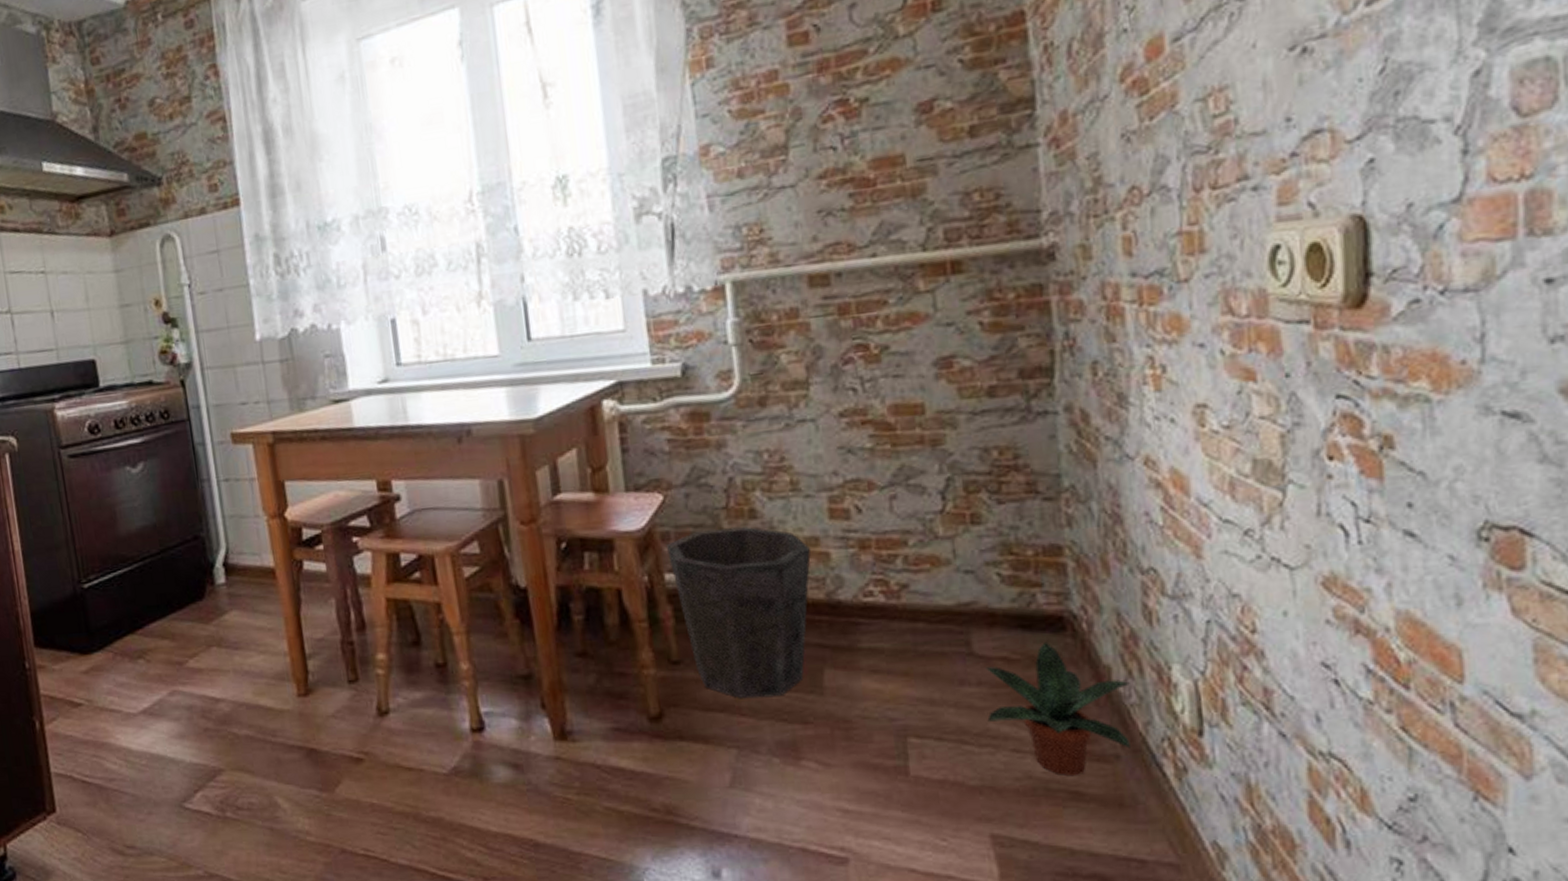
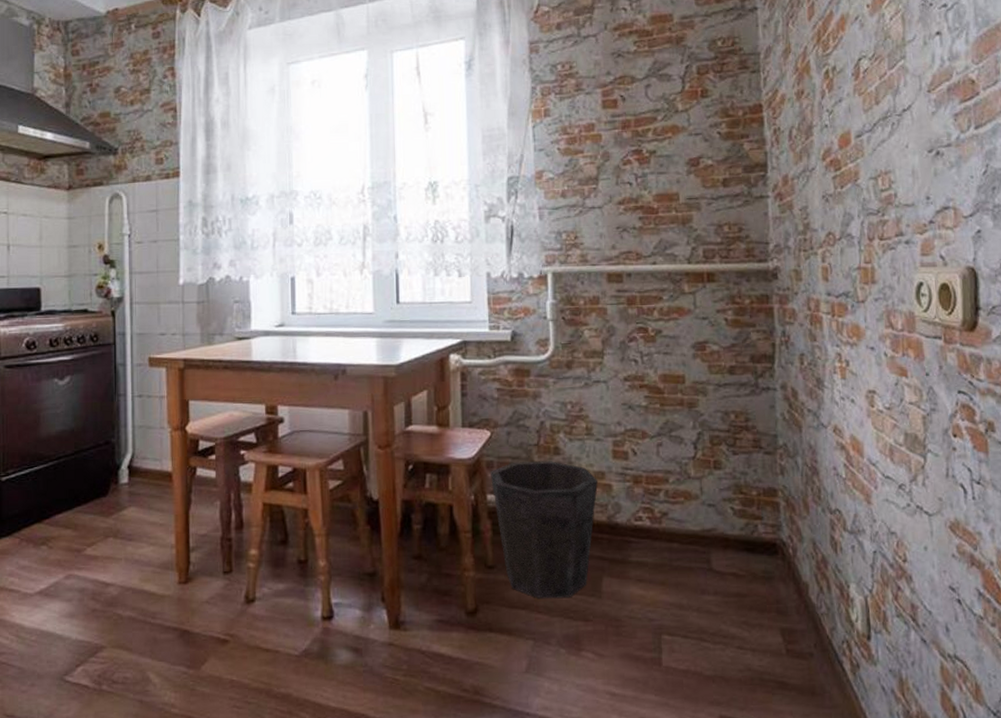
potted plant: present [985,641,1130,777] -> none [720,562,821,670]

